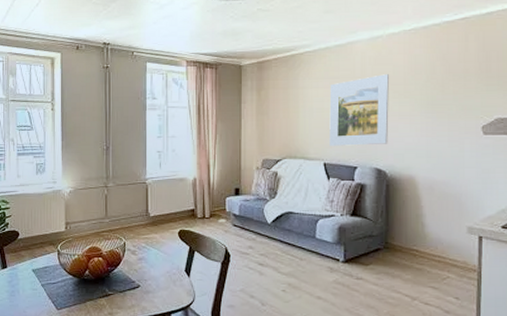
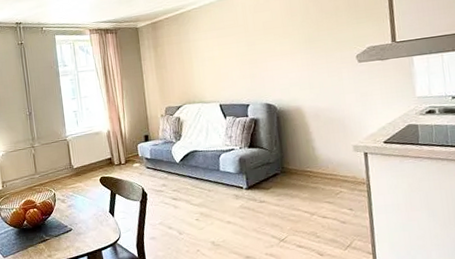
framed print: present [329,74,389,146] -> none [218,20,274,89]

